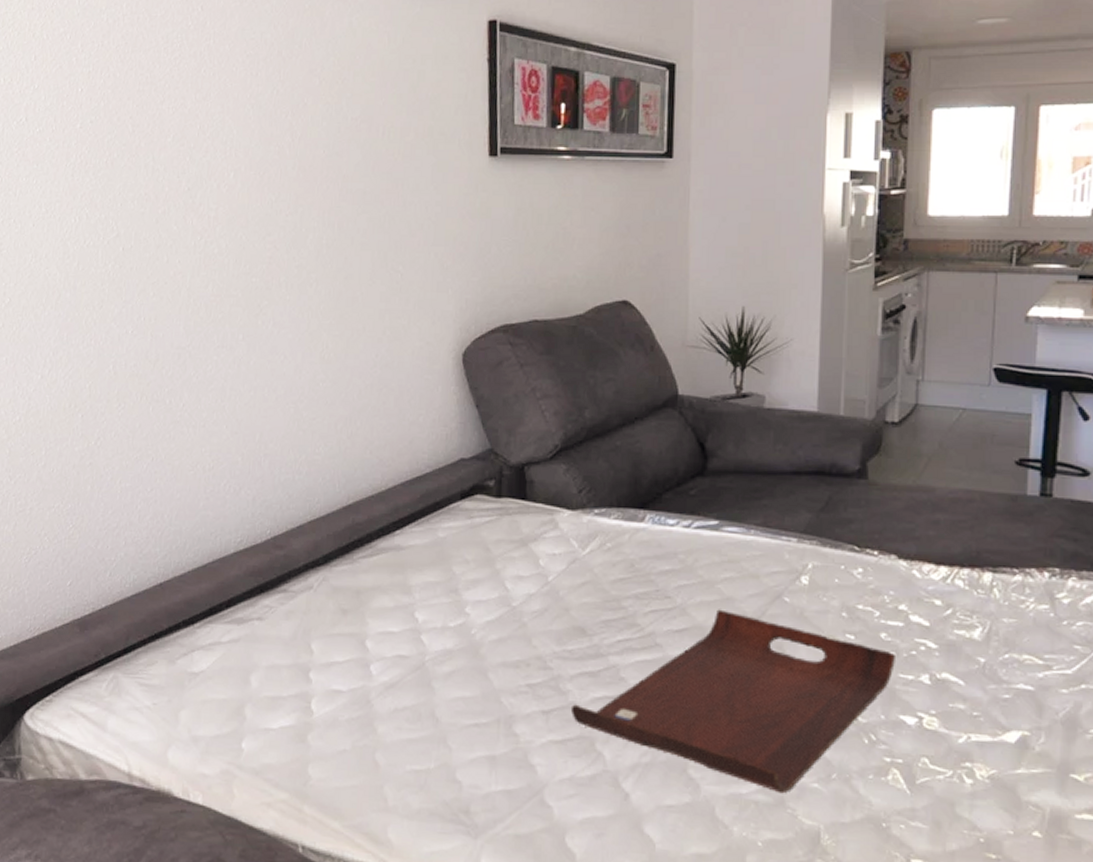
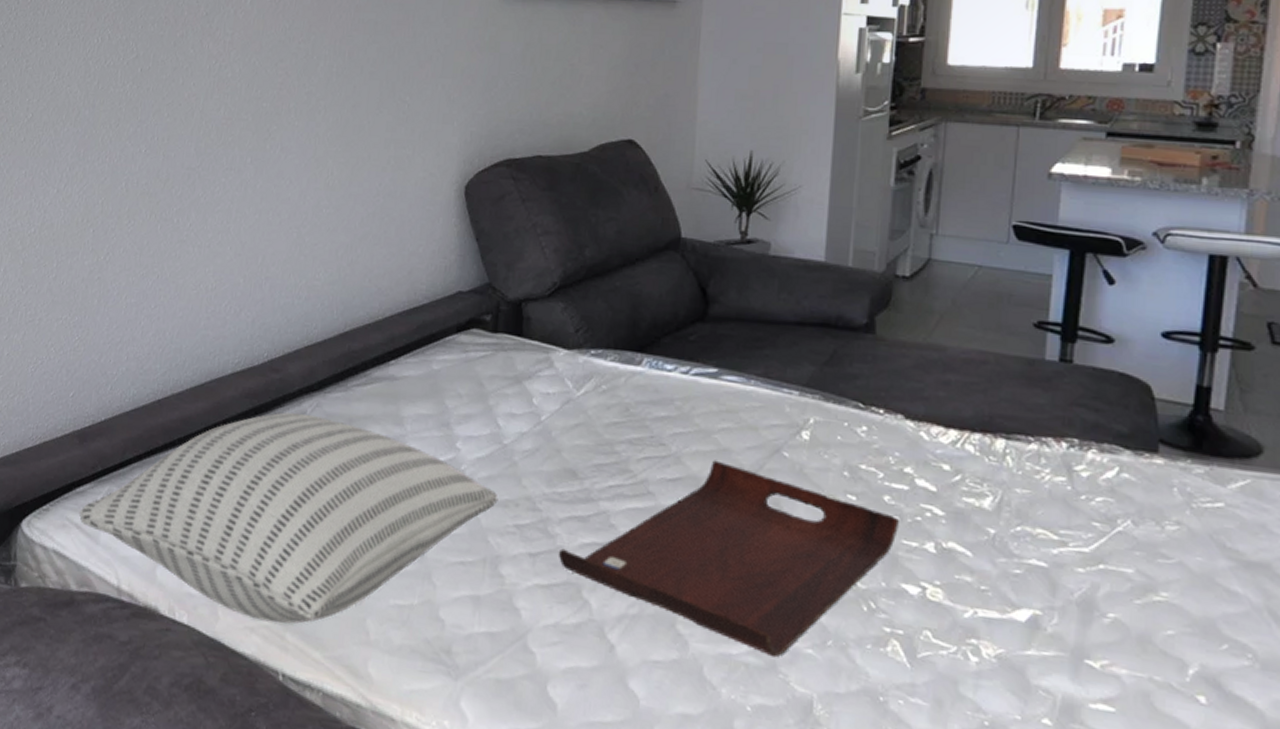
pillow: none [84,587,509,797] -> present [79,412,498,624]

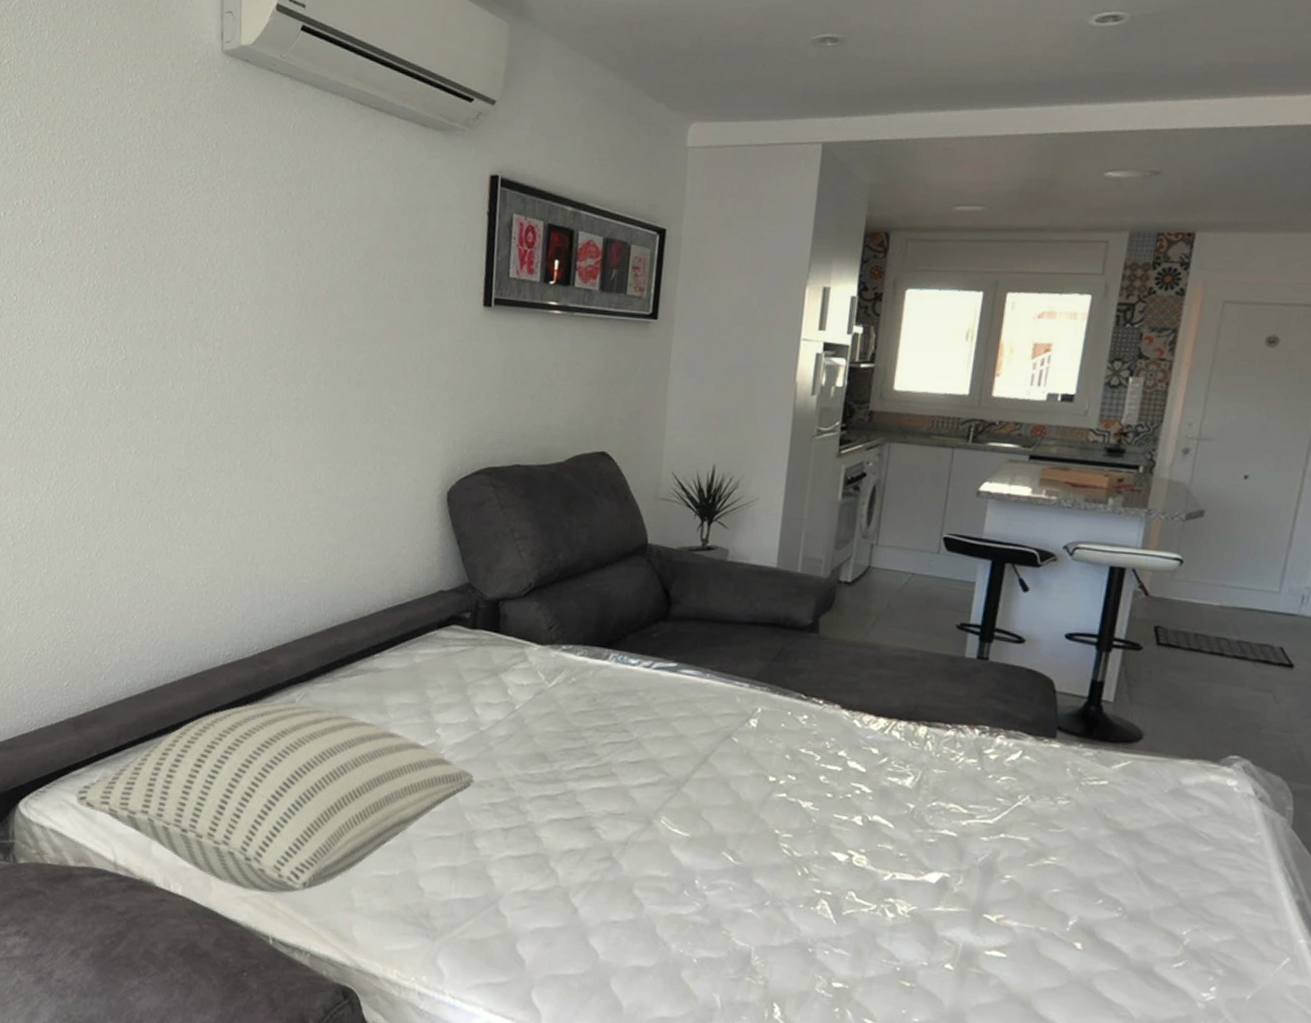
serving tray: present [558,460,899,658] -> none [528,745,832,917]

